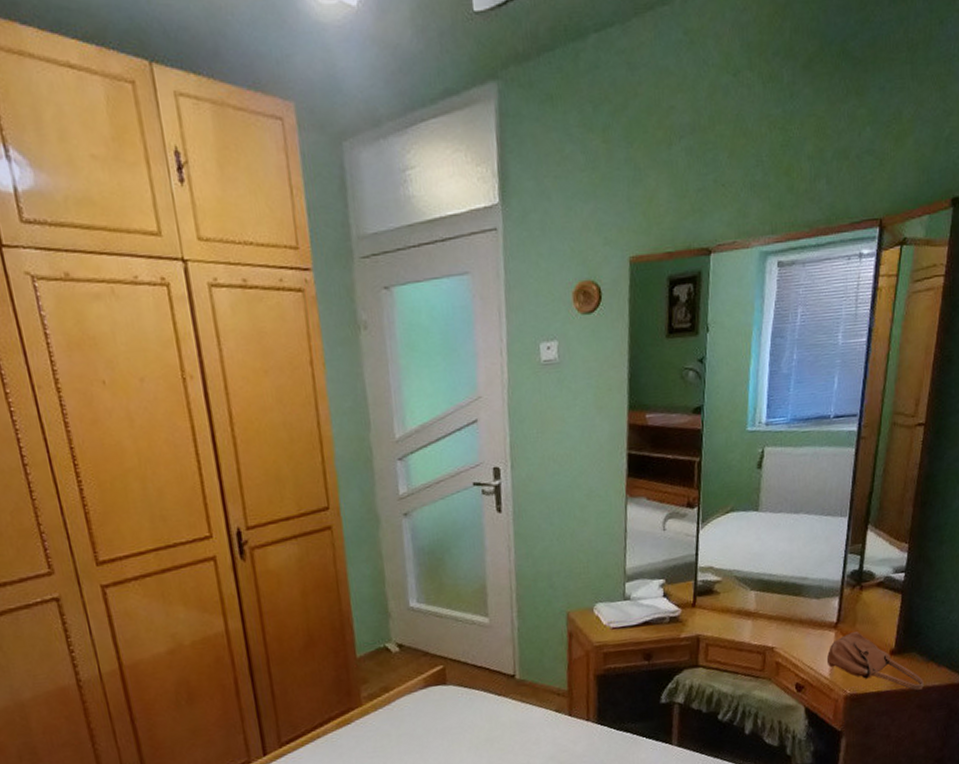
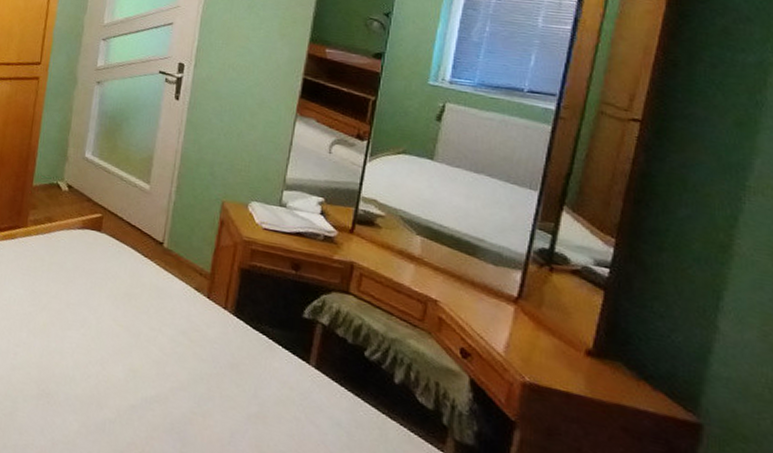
handbag: present [826,630,924,691] -> none [501,313,632,411]

